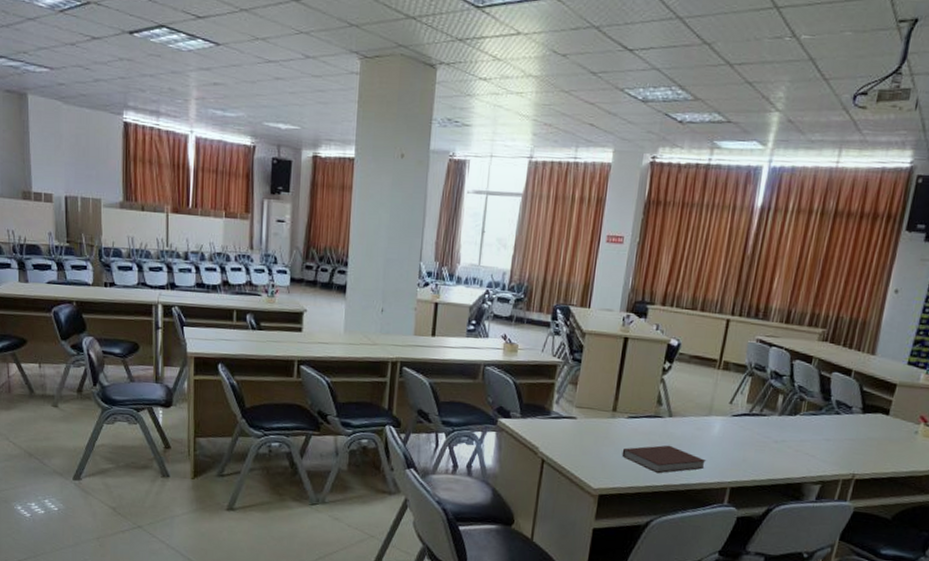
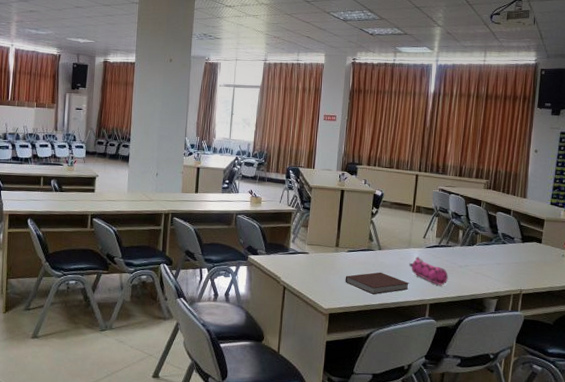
pencil case: none [707,427,759,465] -> present [409,256,449,286]

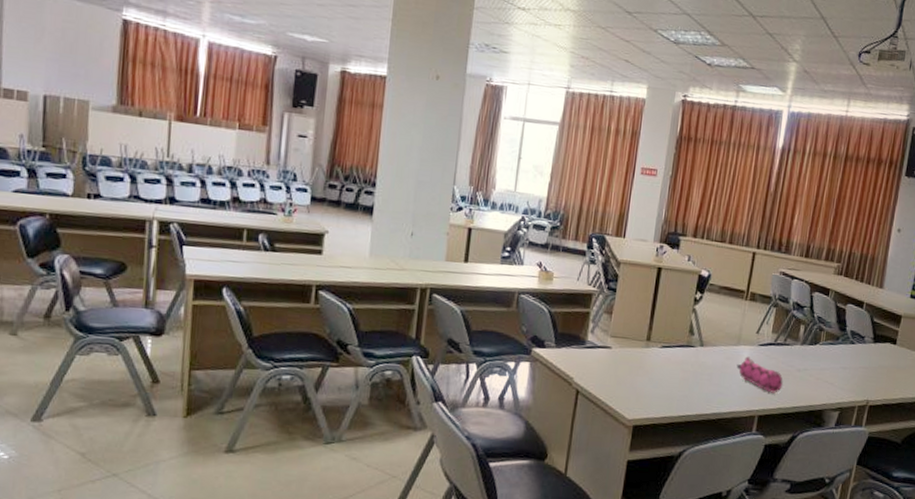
notebook: present [345,272,410,295] -> none [655,374,736,403]

